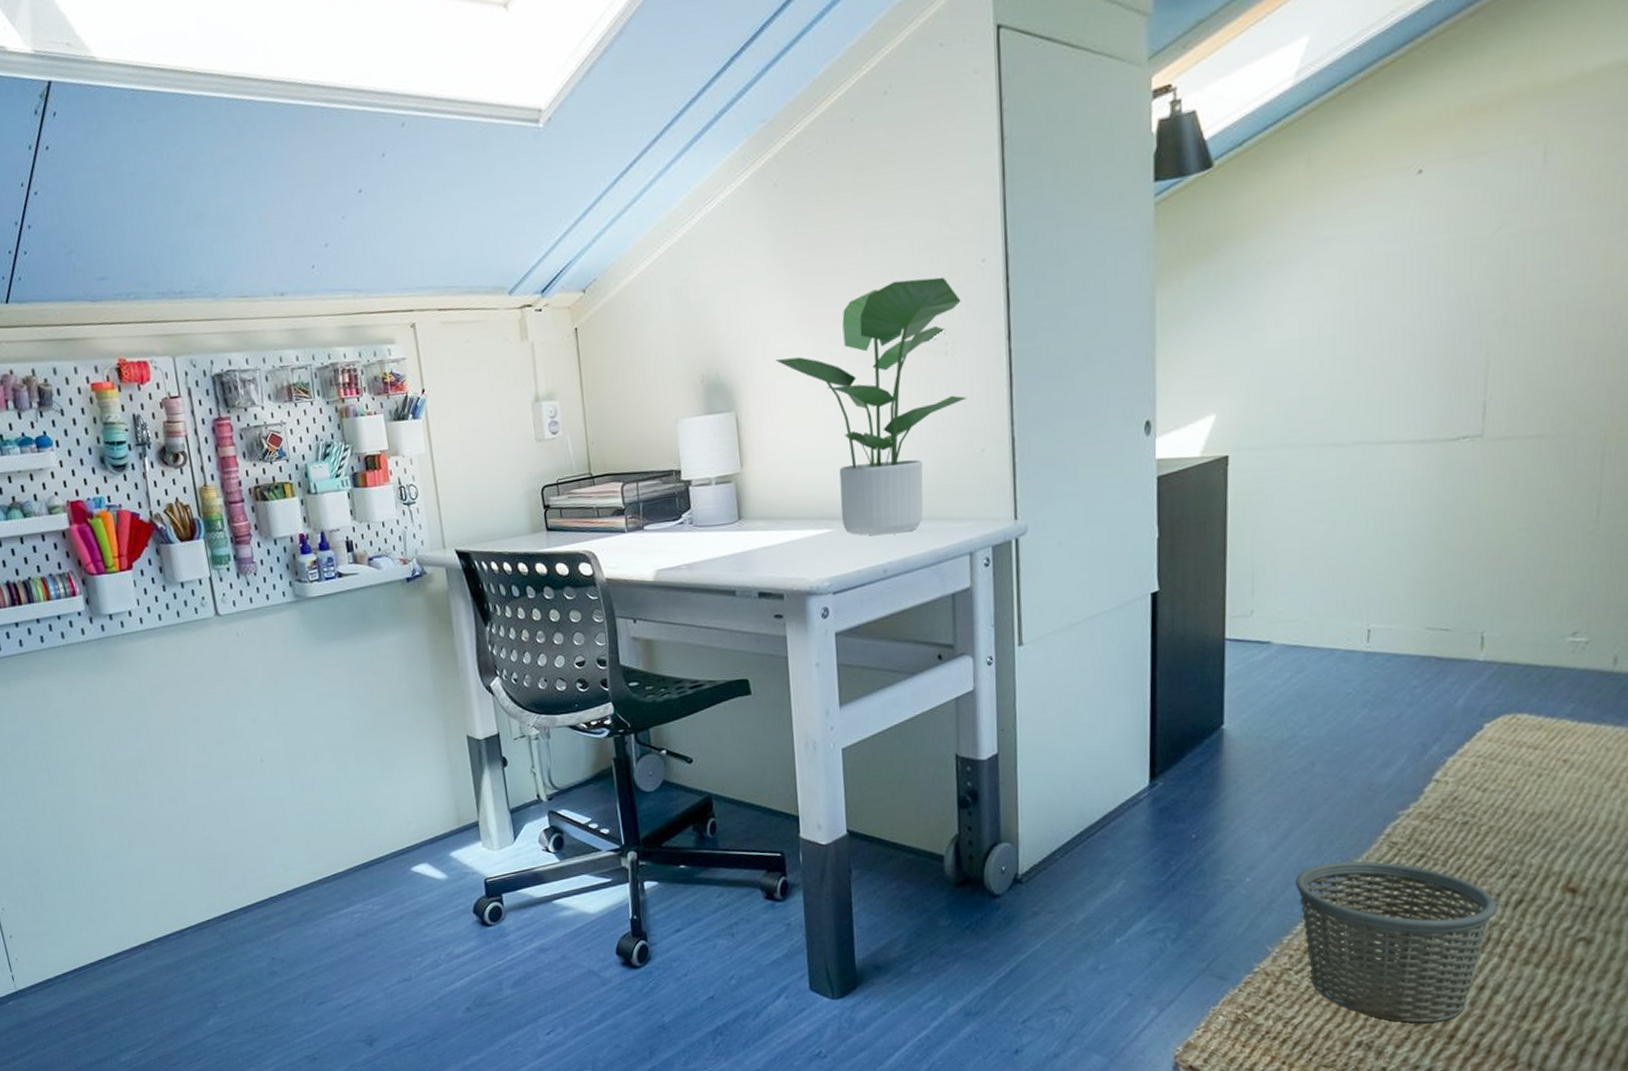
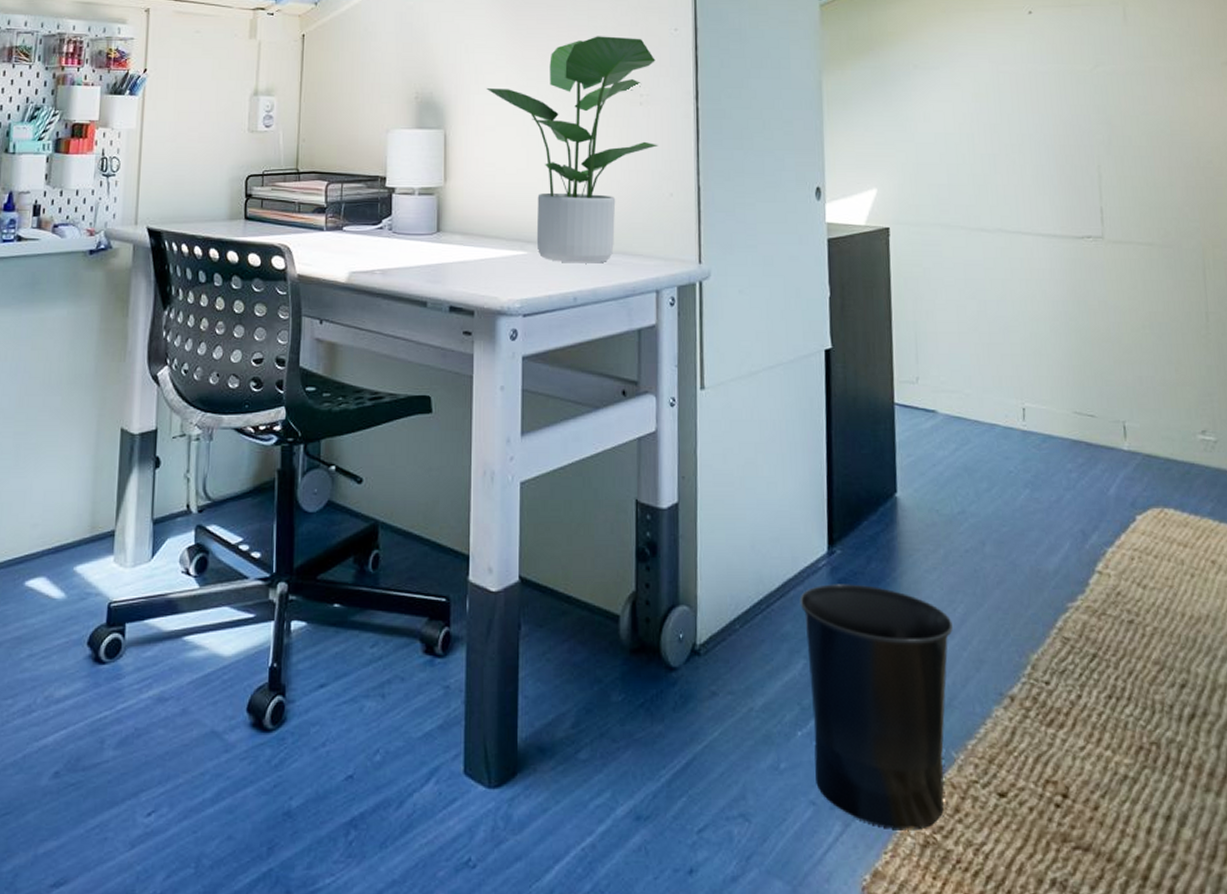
waste bin: none [1120,811,1275,1010] -> present [800,584,953,829]
basket: present [1295,861,1497,1023] -> none [974,656,1172,859]

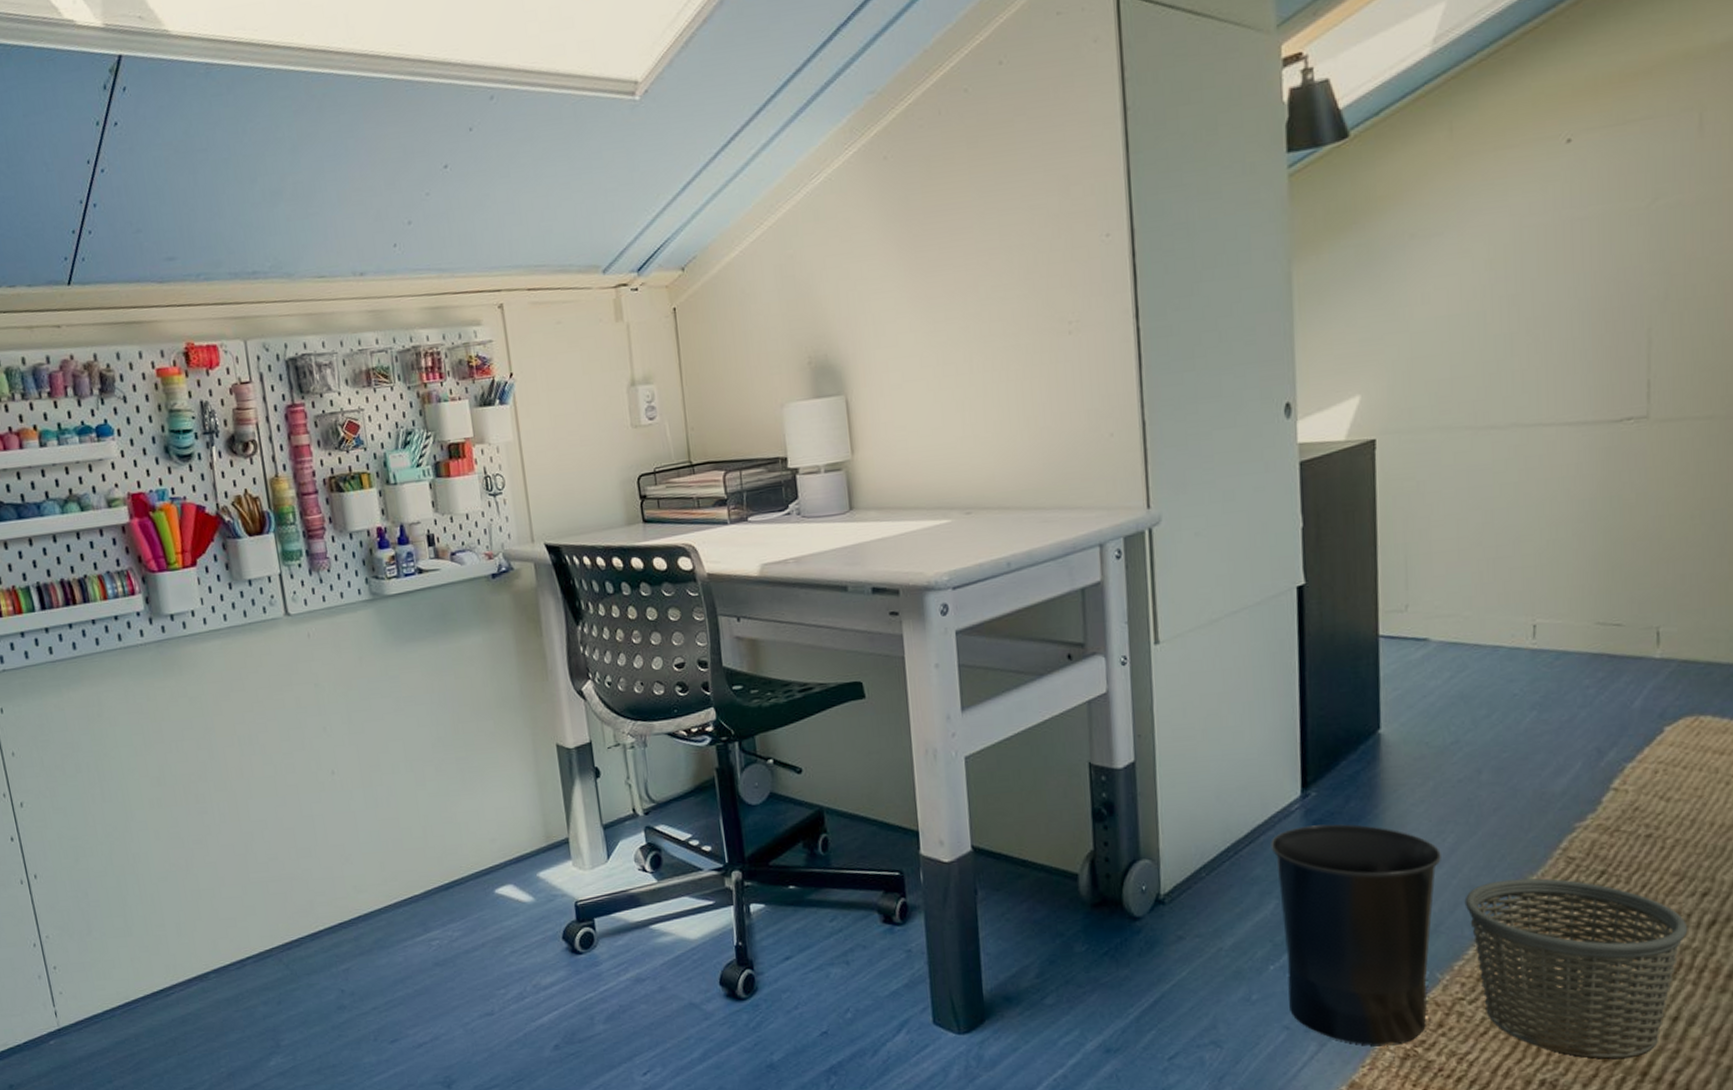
potted plant: present [486,36,659,263] -> none [888,252,1094,527]
basket: none [974,656,1172,859] -> present [1464,878,1688,1059]

